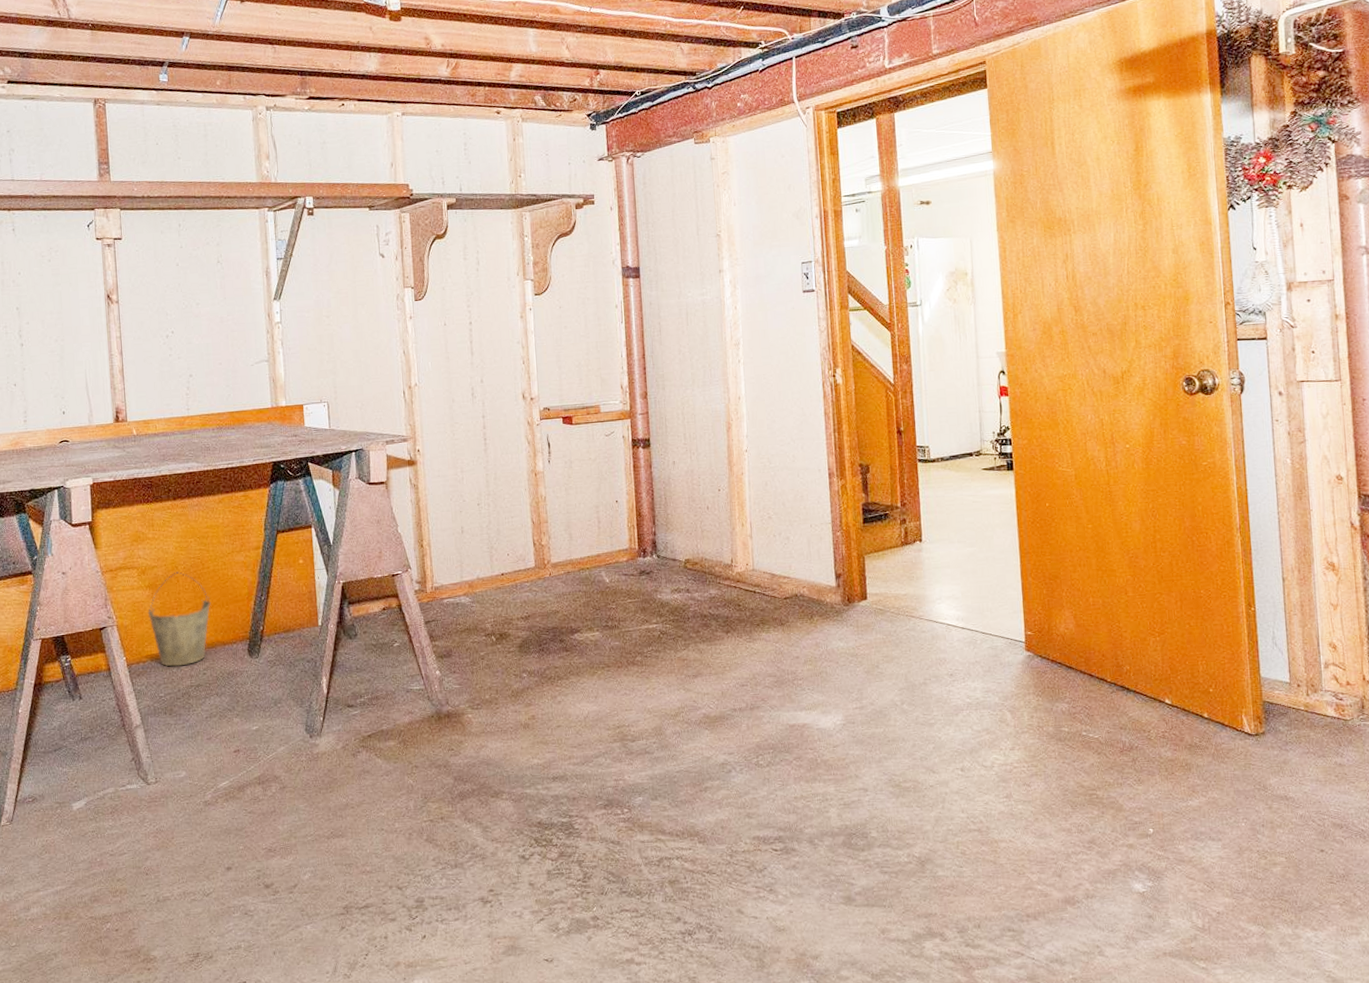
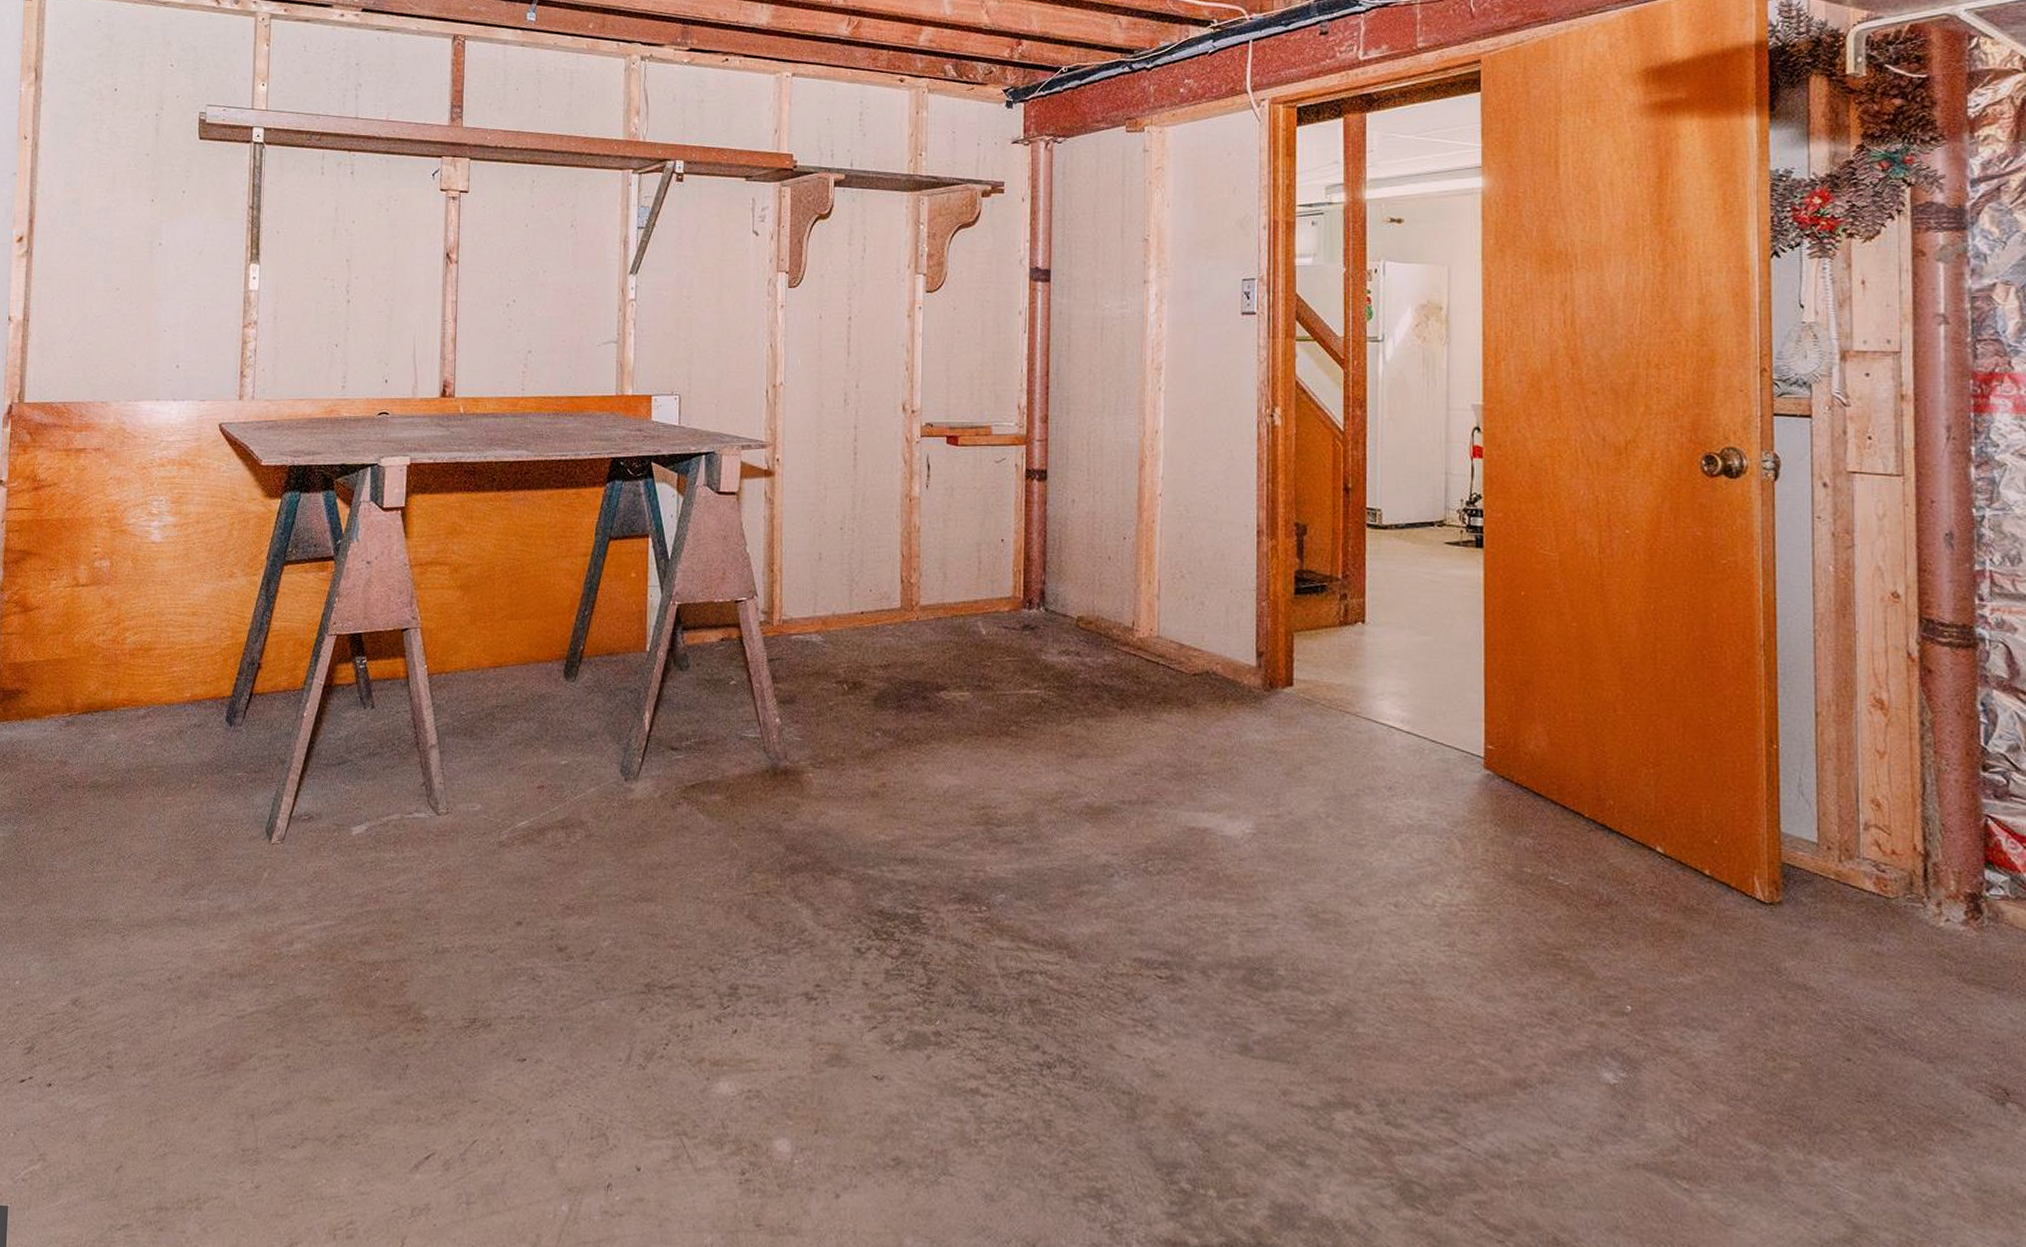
bucket: present [147,571,211,667] -> none [456,573,528,682]

